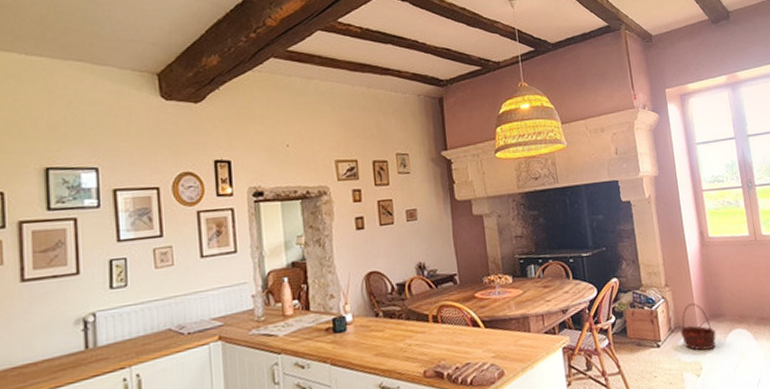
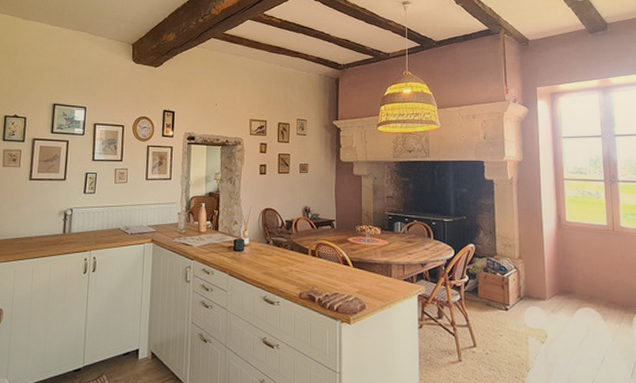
basket: present [680,303,716,351] -> none [529,277,564,321]

